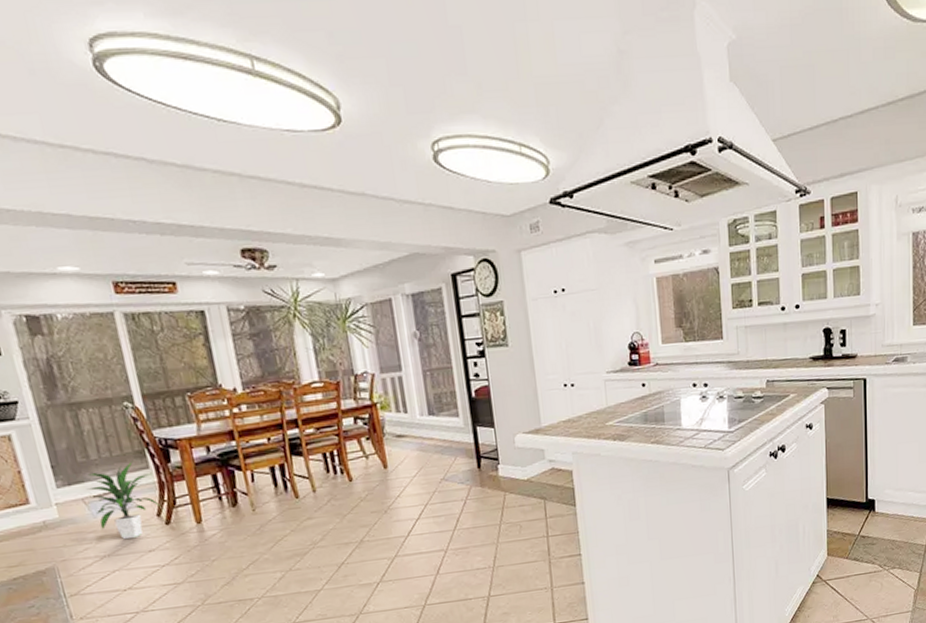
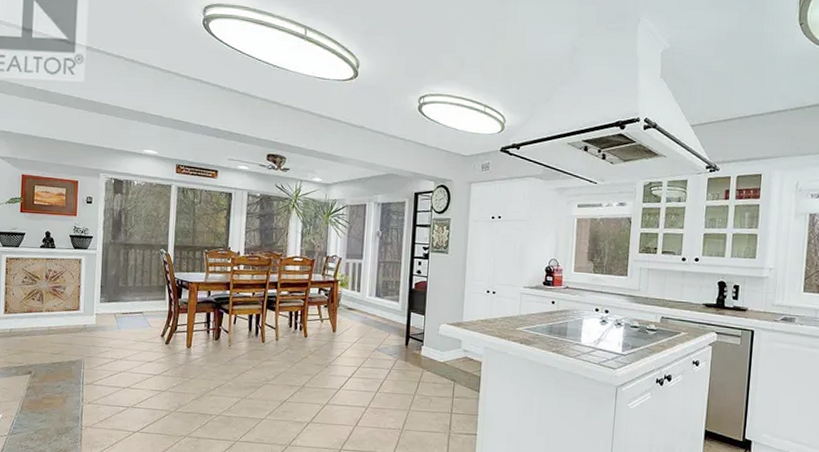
indoor plant: present [86,461,161,539] -> none [119,292,166,349]

